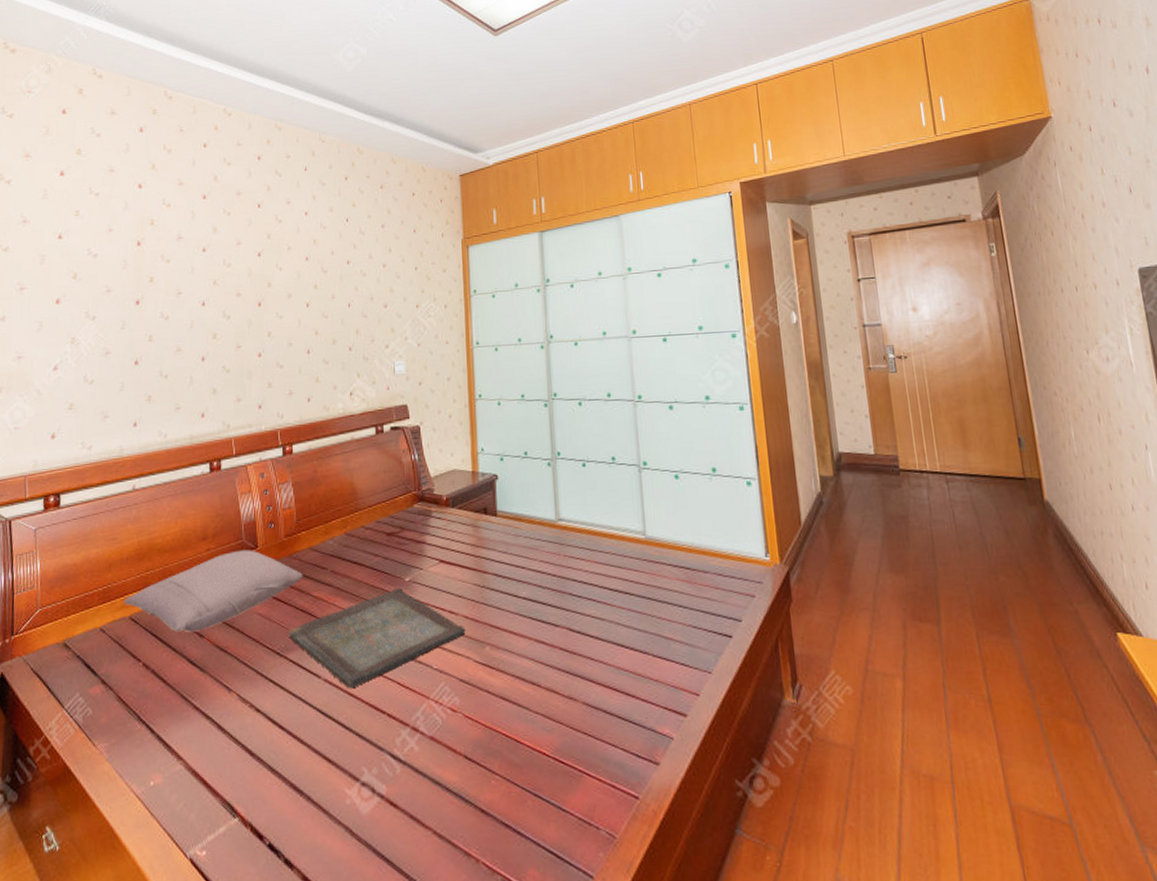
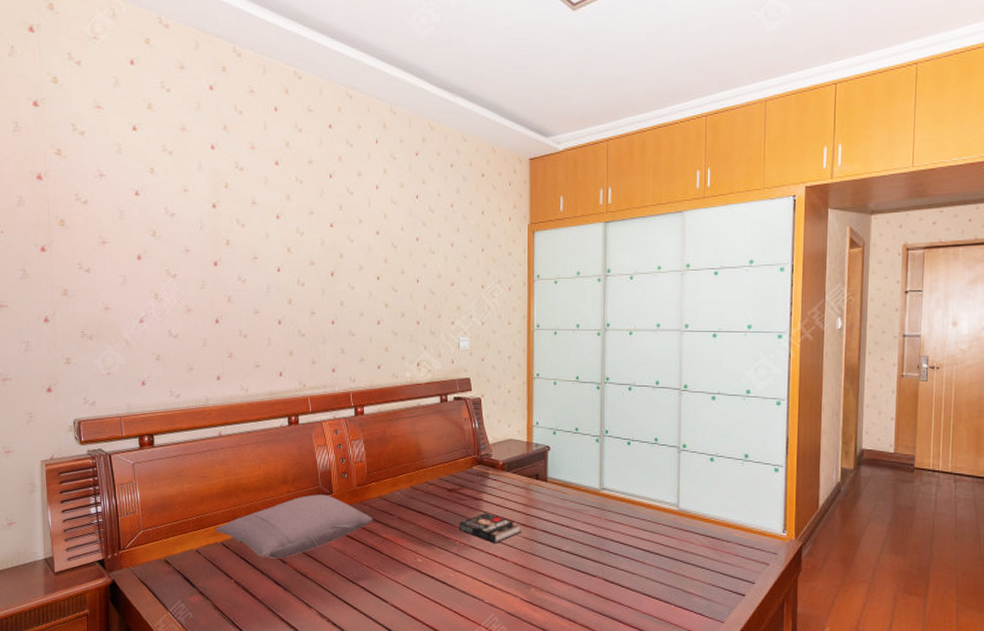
serving tray: present [287,588,466,687] -> none [359,536,515,612]
book: none [399,558,472,594] -> present [458,513,522,543]

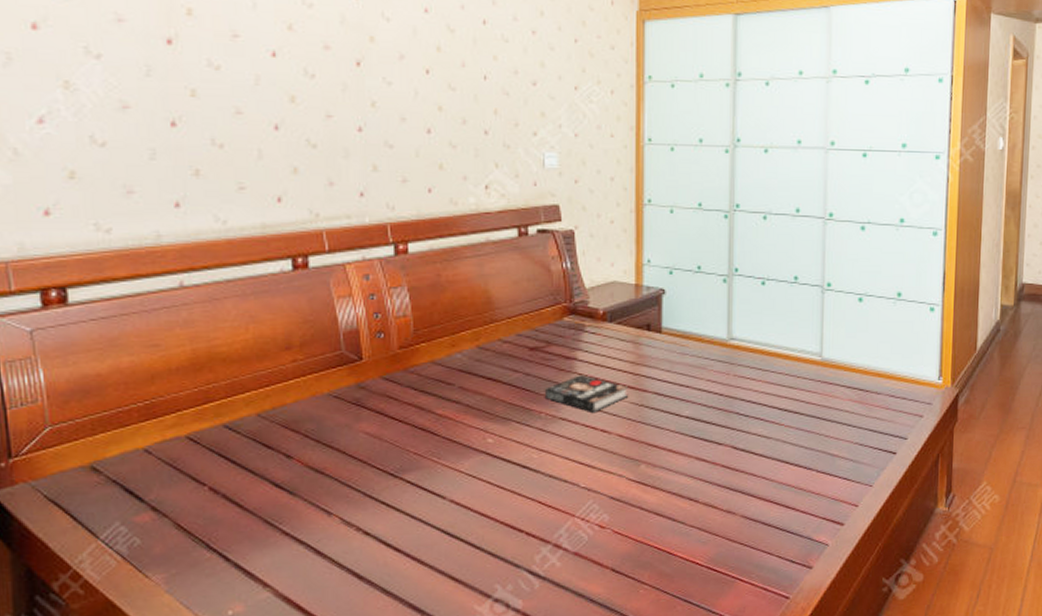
pillow: present [215,494,373,559] -> none [176,362,423,453]

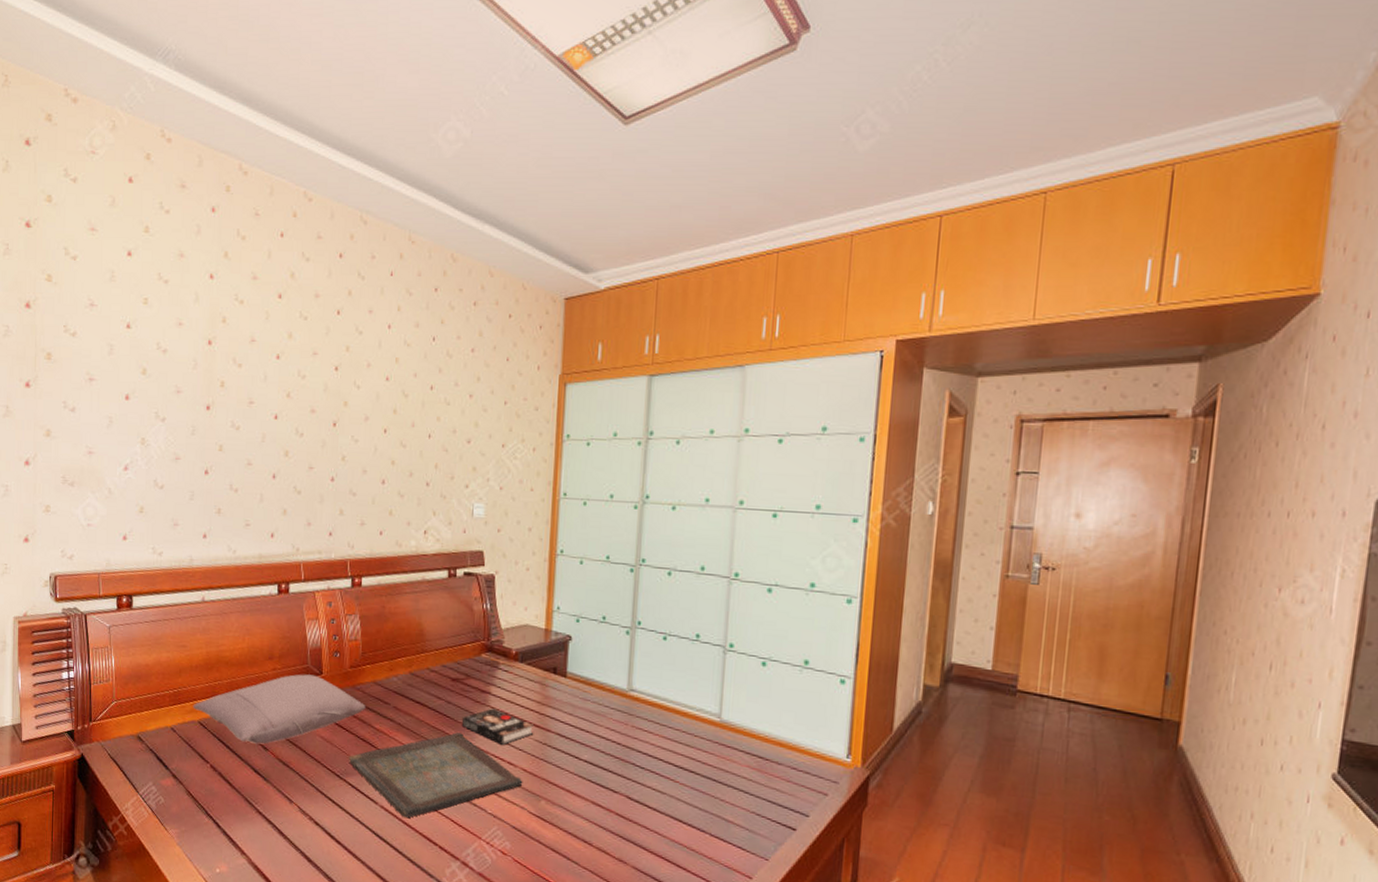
pillow: none [176,362,423,453] -> present [193,674,366,745]
serving tray: none [403,406,619,508] -> present [348,732,523,818]

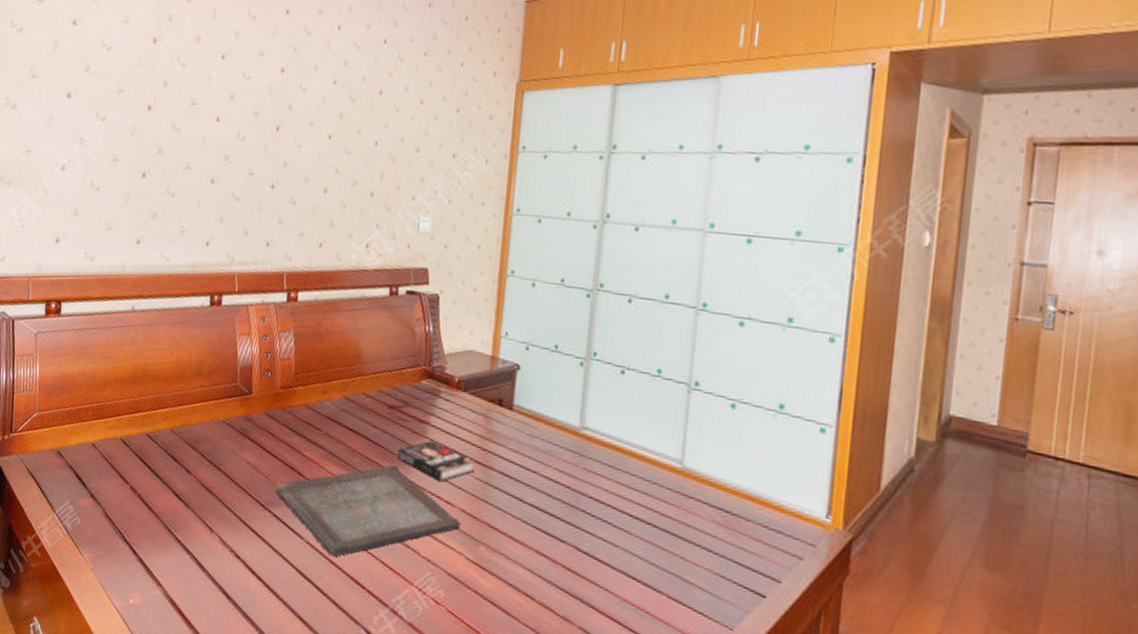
pillow: present [193,674,366,745] -> none [116,393,296,467]

